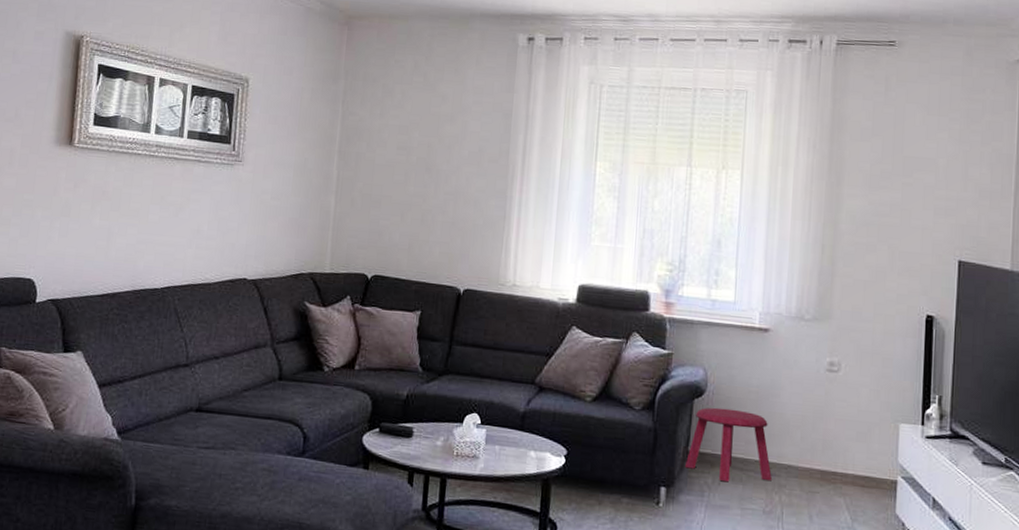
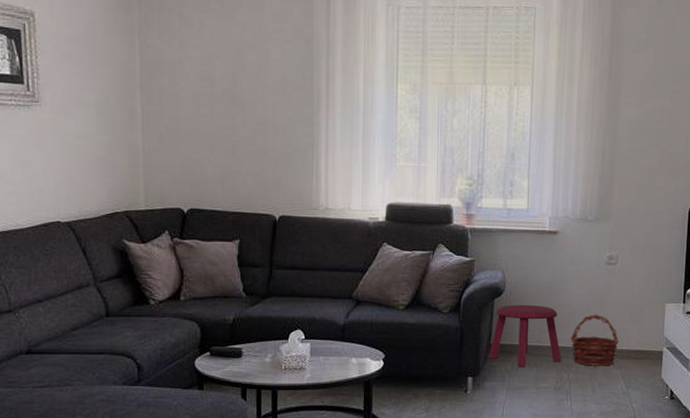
basket: none [783,428,842,492] -> present [570,314,619,366]

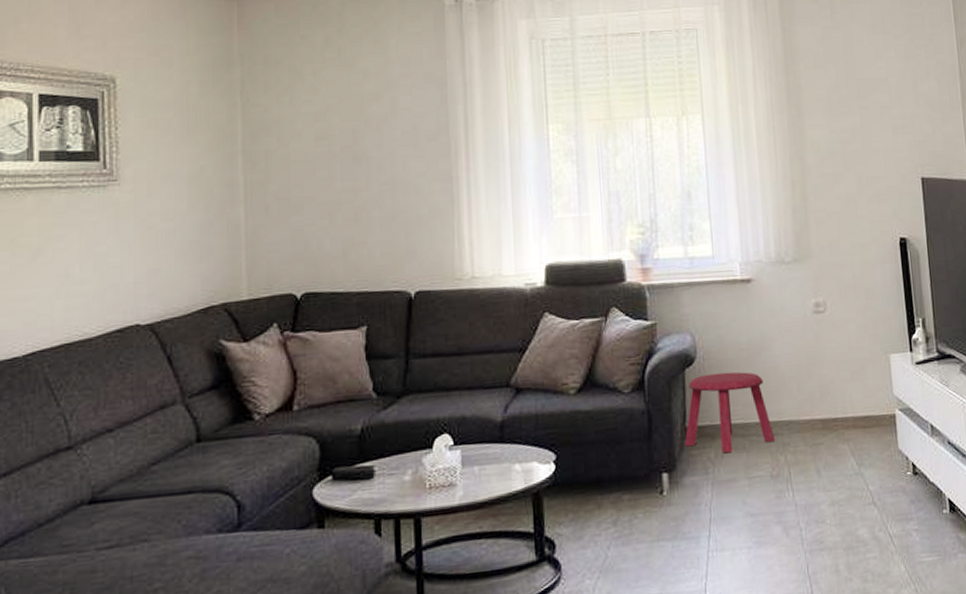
basket: present [570,314,619,366] -> none [782,376,841,443]

